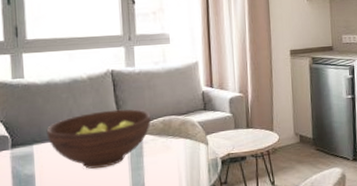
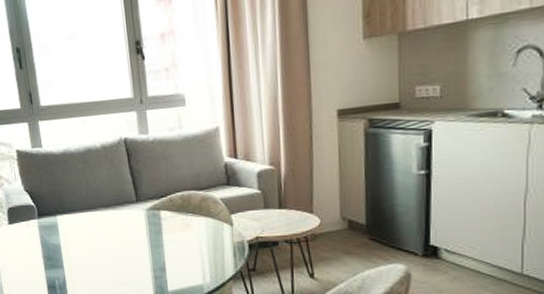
fruit bowl: present [46,109,151,169] -> none [67,181,169,243]

